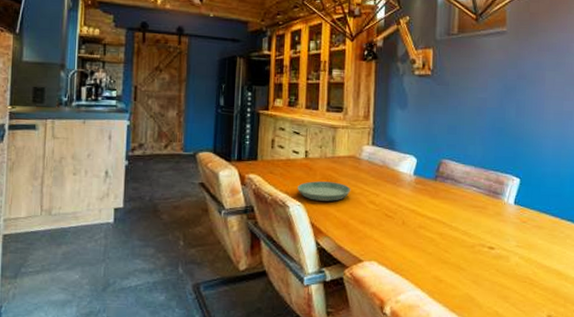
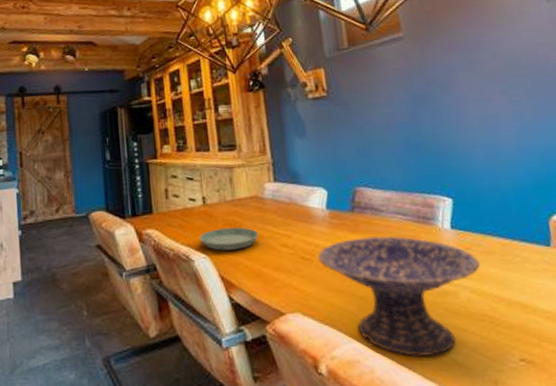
decorative bowl: none [400,202,531,308] -> present [318,235,480,357]

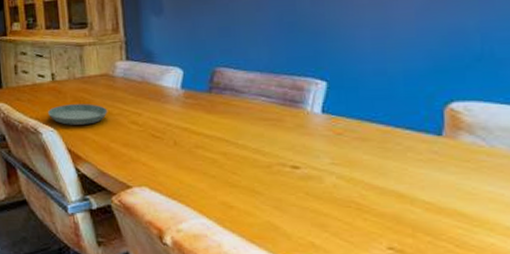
decorative bowl: present [318,235,480,357] -> none [169,117,352,238]

